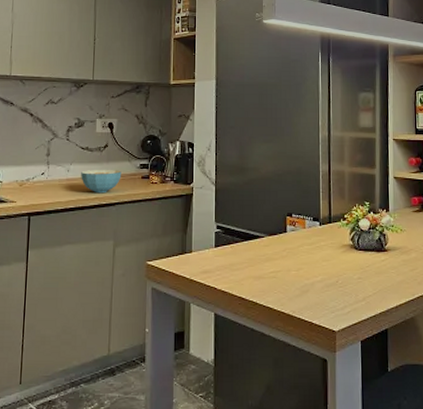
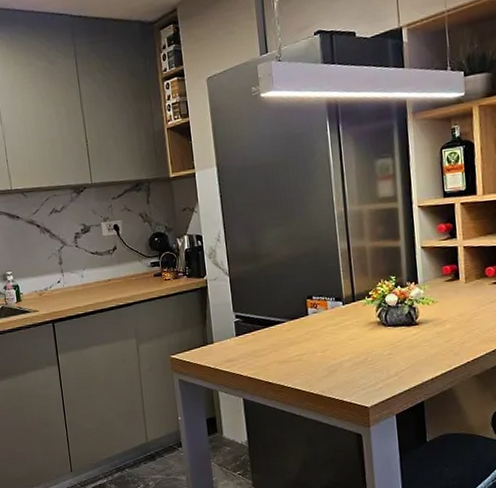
cereal bowl: present [81,170,122,194] -> none [95,270,134,296]

